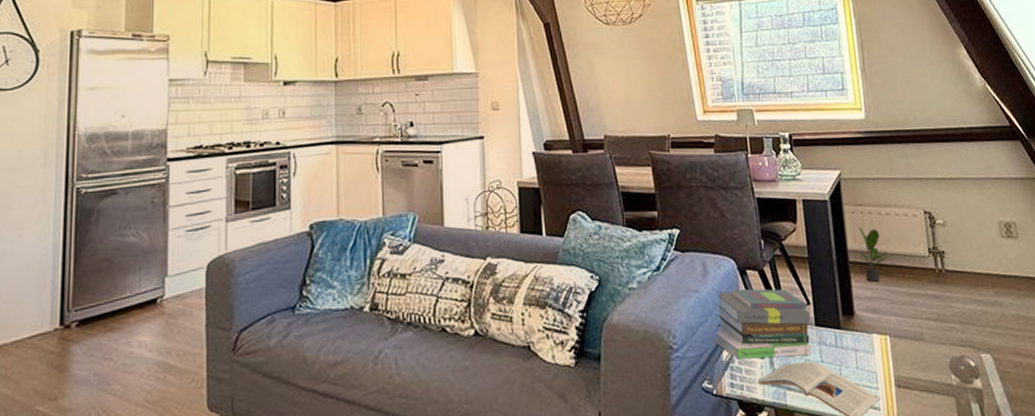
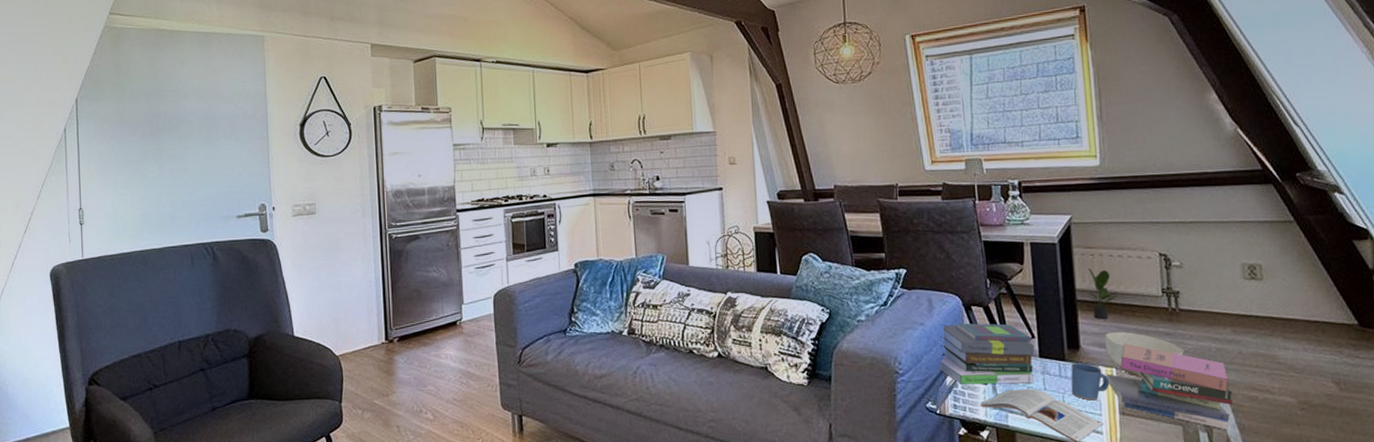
mug: none [846,330,885,373] -> present [1071,362,1110,401]
bowl: none [876,294,952,346] -> present [1103,331,1184,378]
books: none [881,307,1000,400] -> present [1106,343,1233,430]

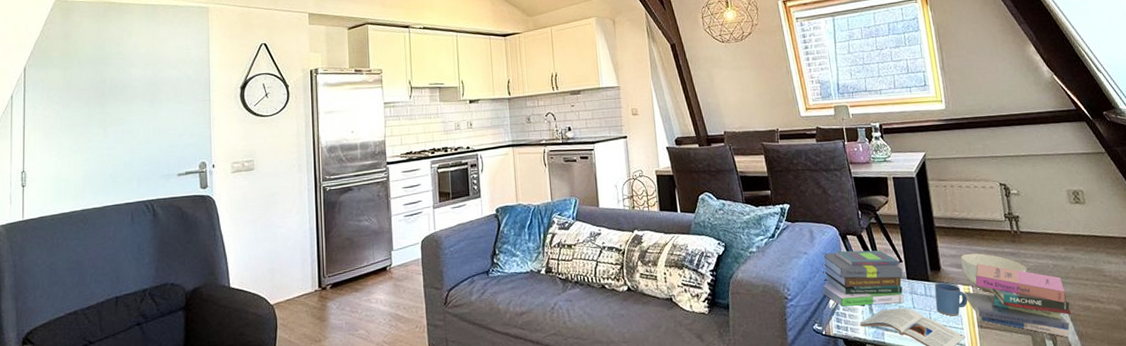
potted plant: present [1087,267,1118,319] -> none [941,198,969,243]

